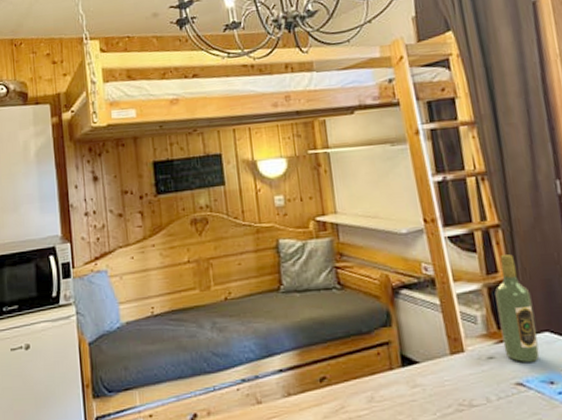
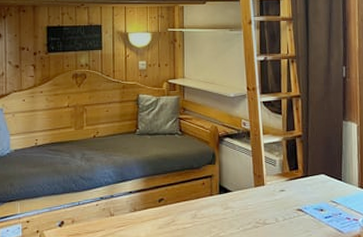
wine bottle: present [494,253,540,362] -> none [291,117,316,195]

